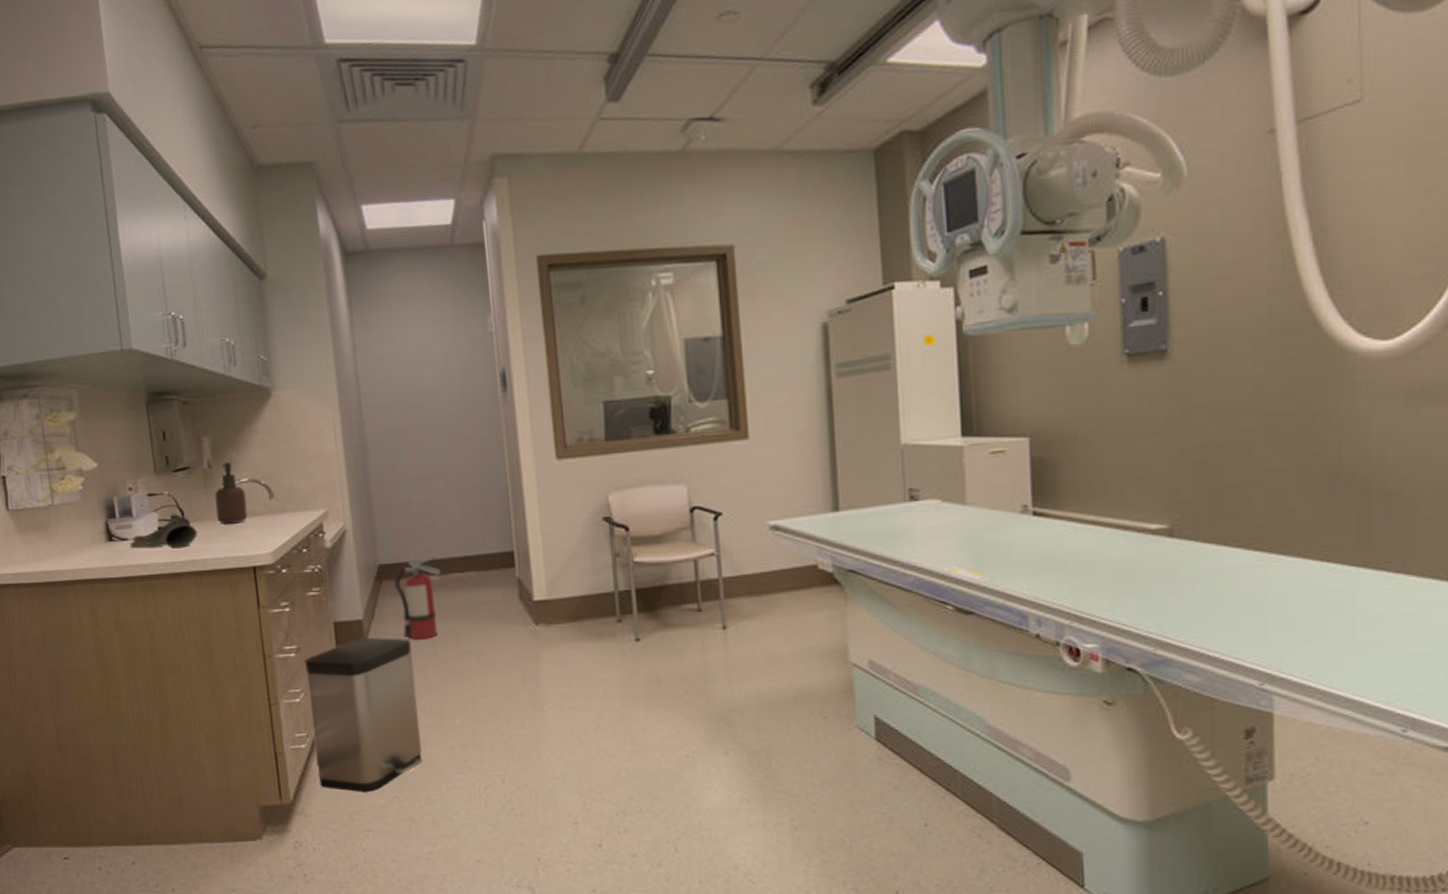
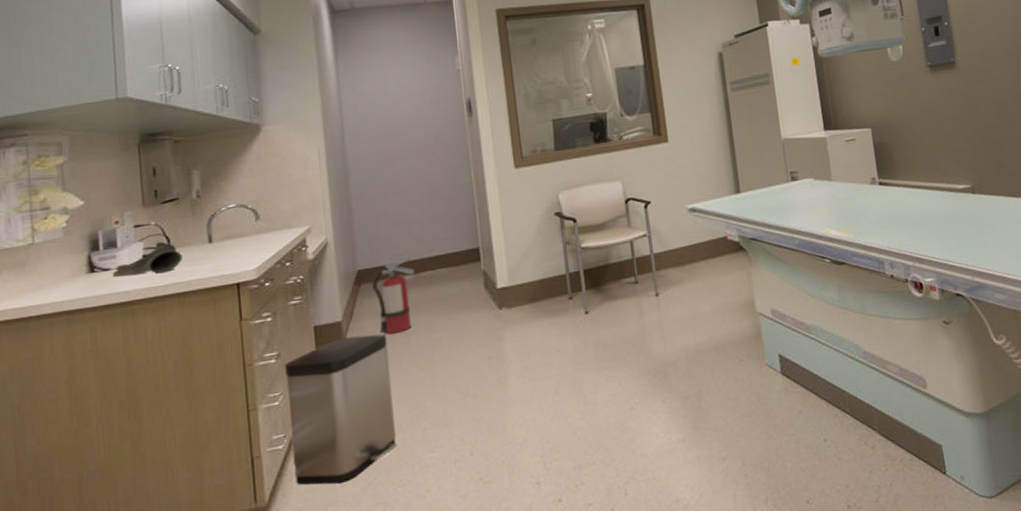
soap dispenser: present [214,461,248,524] -> none [202,190,234,247]

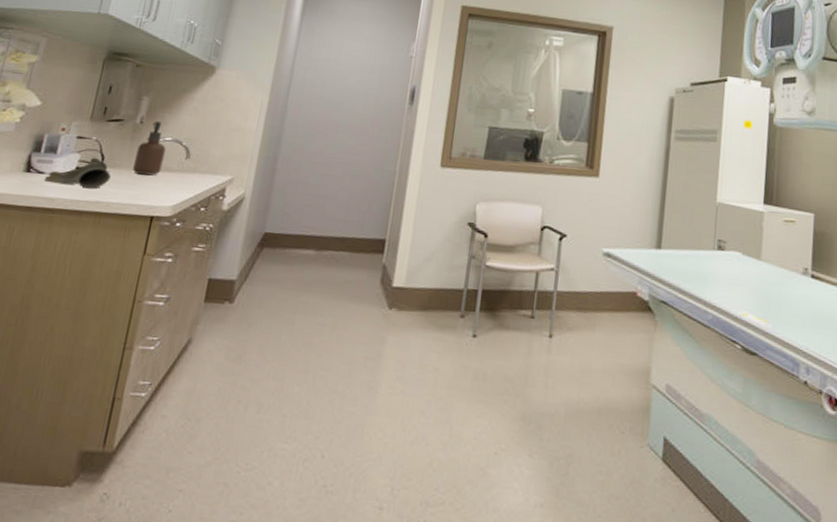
soap dispenser: none [202,190,234,247] -> present [133,120,166,176]
pedal bin: present [285,334,397,485] -> none [147,297,274,450]
fire extinguisher: present [372,255,414,335] -> none [269,228,318,308]

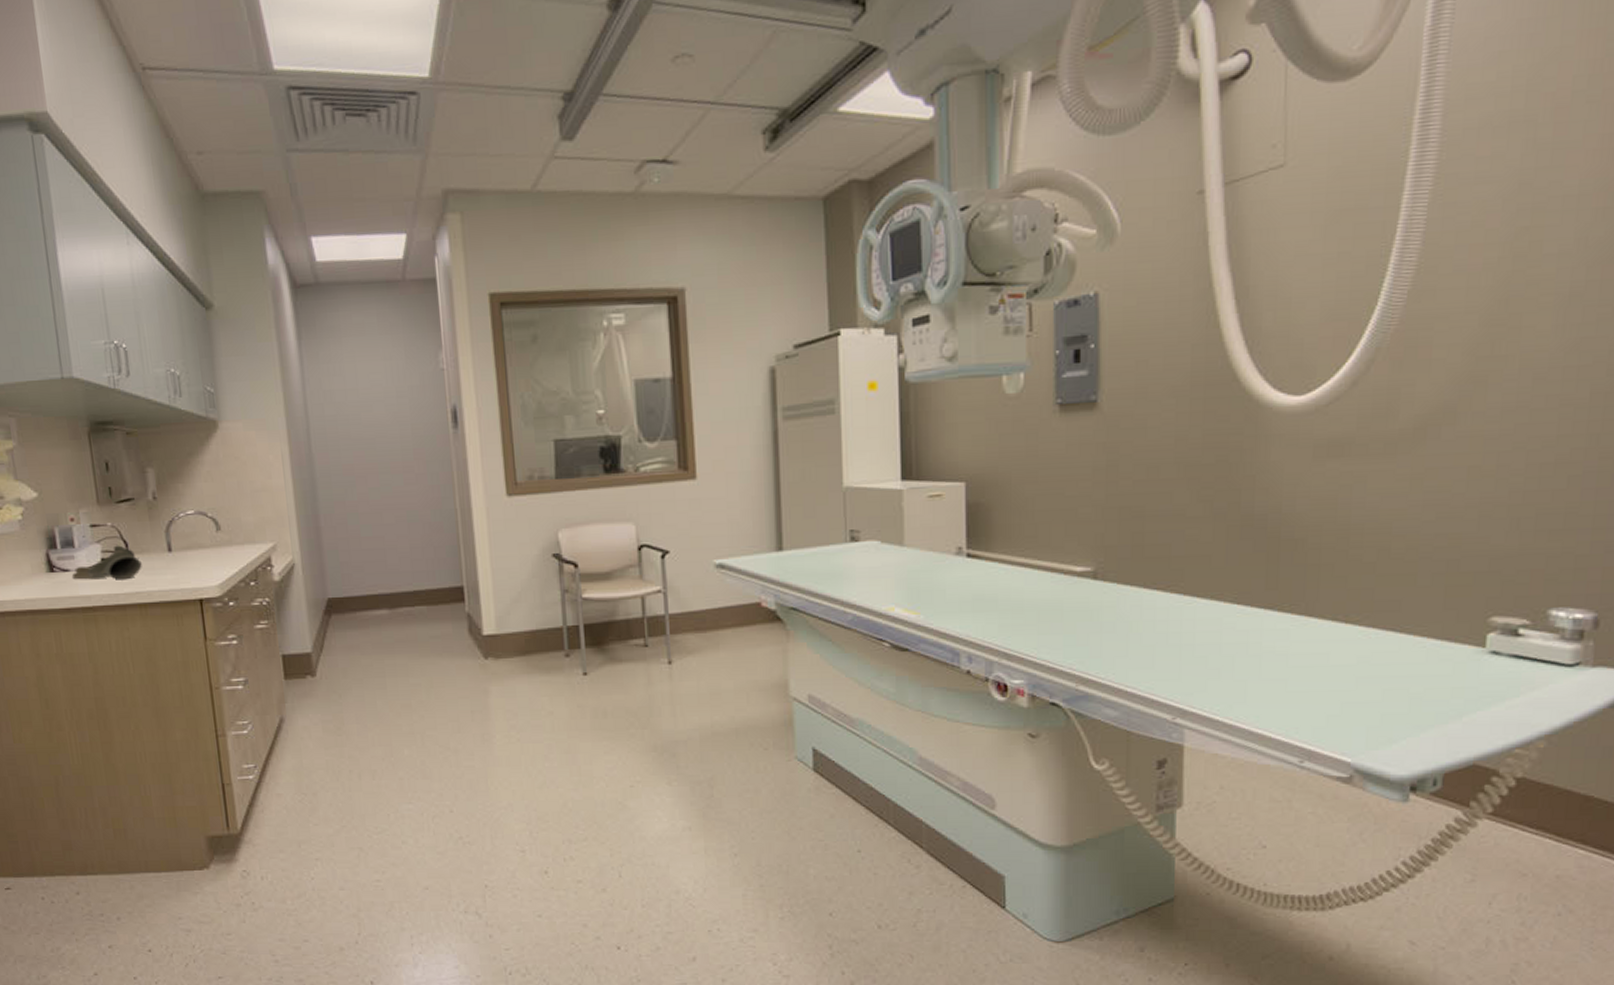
soap dispenser: present [133,120,166,176] -> none [160,493,194,556]

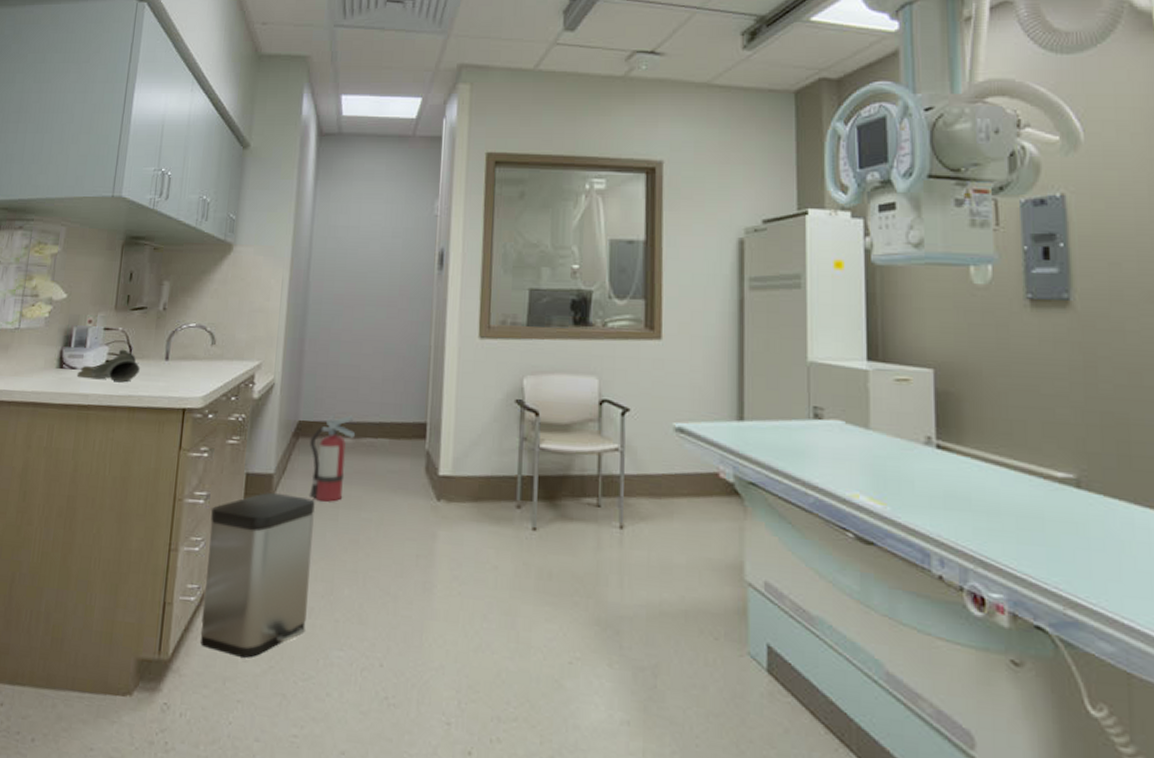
pedal bin: none [253,671,371,822] -> present [200,493,315,658]
fire extinguisher: none [343,587,390,673] -> present [310,414,355,502]

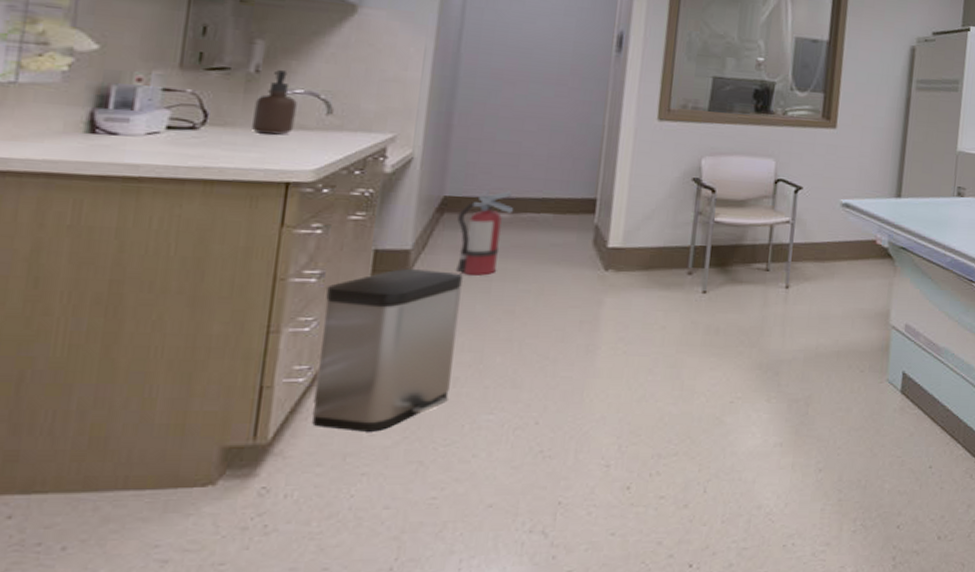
glove: present [76,349,140,383] -> none [119,114,221,153]
soap dispenser: none [161,306,191,365] -> present [252,69,297,135]

